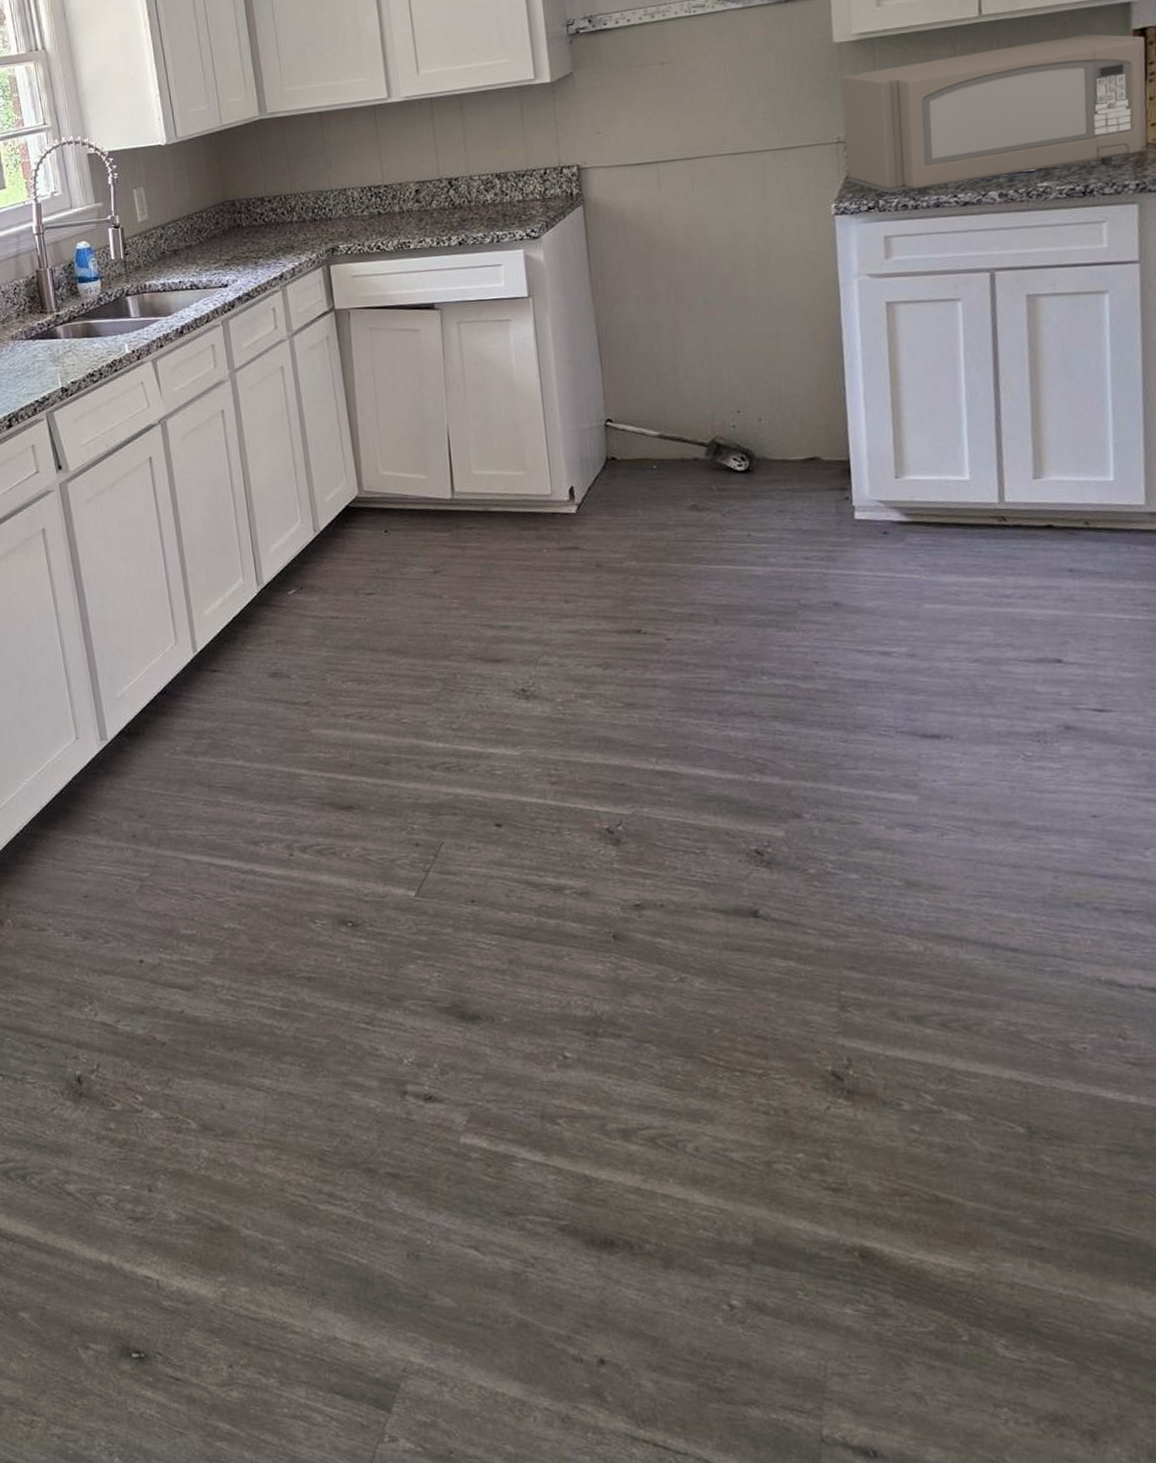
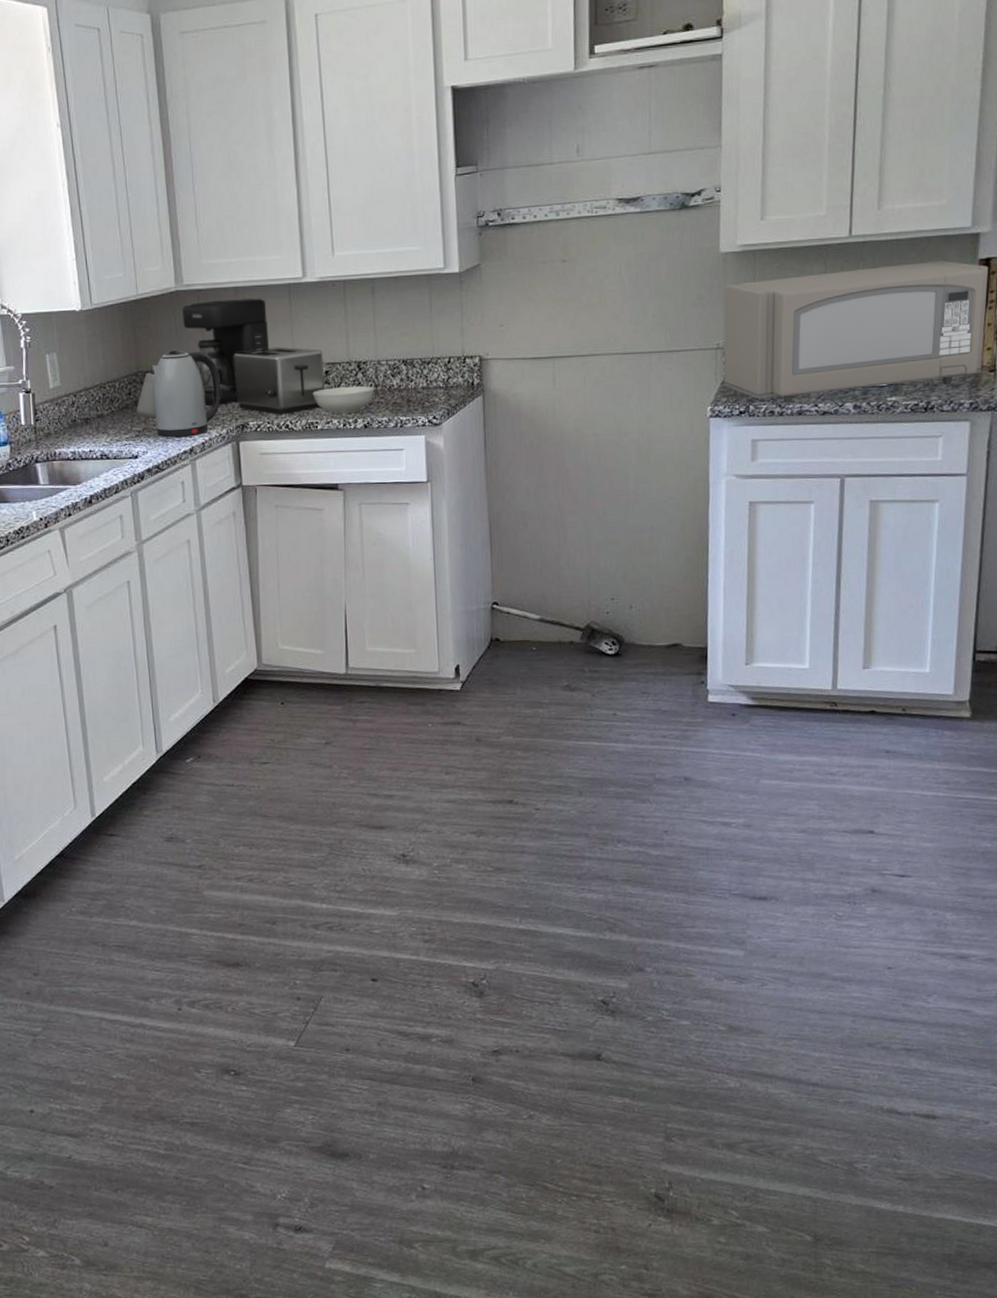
canister: none [224,201,245,252] -> present [136,372,157,424]
kettle: none [238,177,310,265] -> present [151,350,221,438]
coffee maker: none [267,121,357,231] -> present [182,298,270,406]
toaster: none [321,168,416,237] -> present [234,346,325,415]
bowl: none [403,202,468,233] -> present [312,385,375,414]

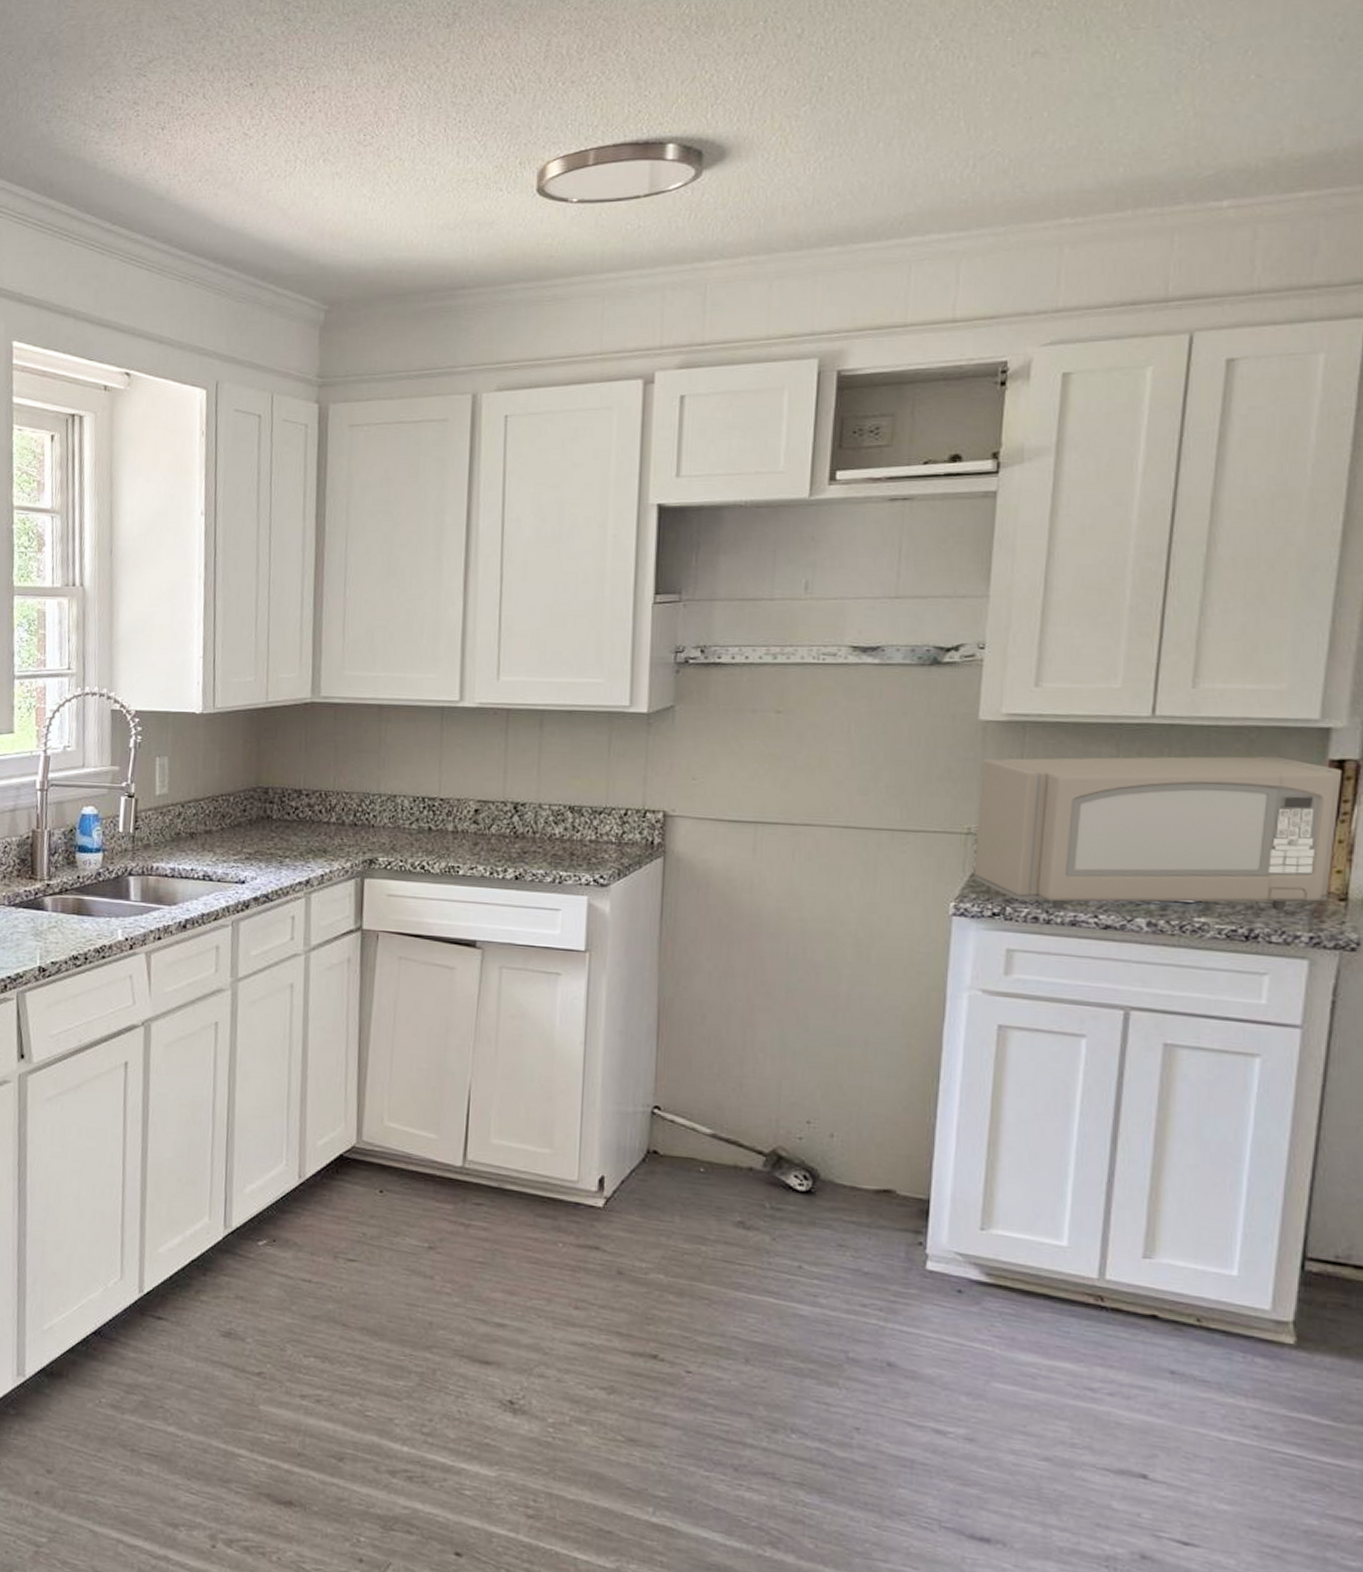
canister: present [136,372,157,424] -> none [250,789,277,846]
kettle: present [151,350,221,438] -> none [269,768,351,866]
coffee maker: present [182,298,270,406] -> none [315,716,414,835]
toaster: present [234,346,325,415] -> none [367,775,474,854]
bowl: present [312,385,375,414] -> none [456,829,532,861]

